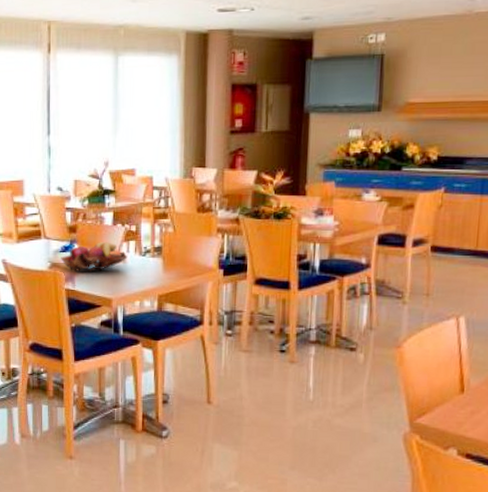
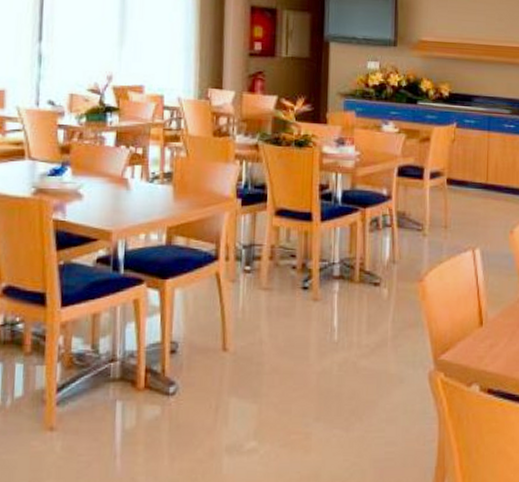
fruit basket: present [61,242,128,271] -> none [49,165,132,199]

